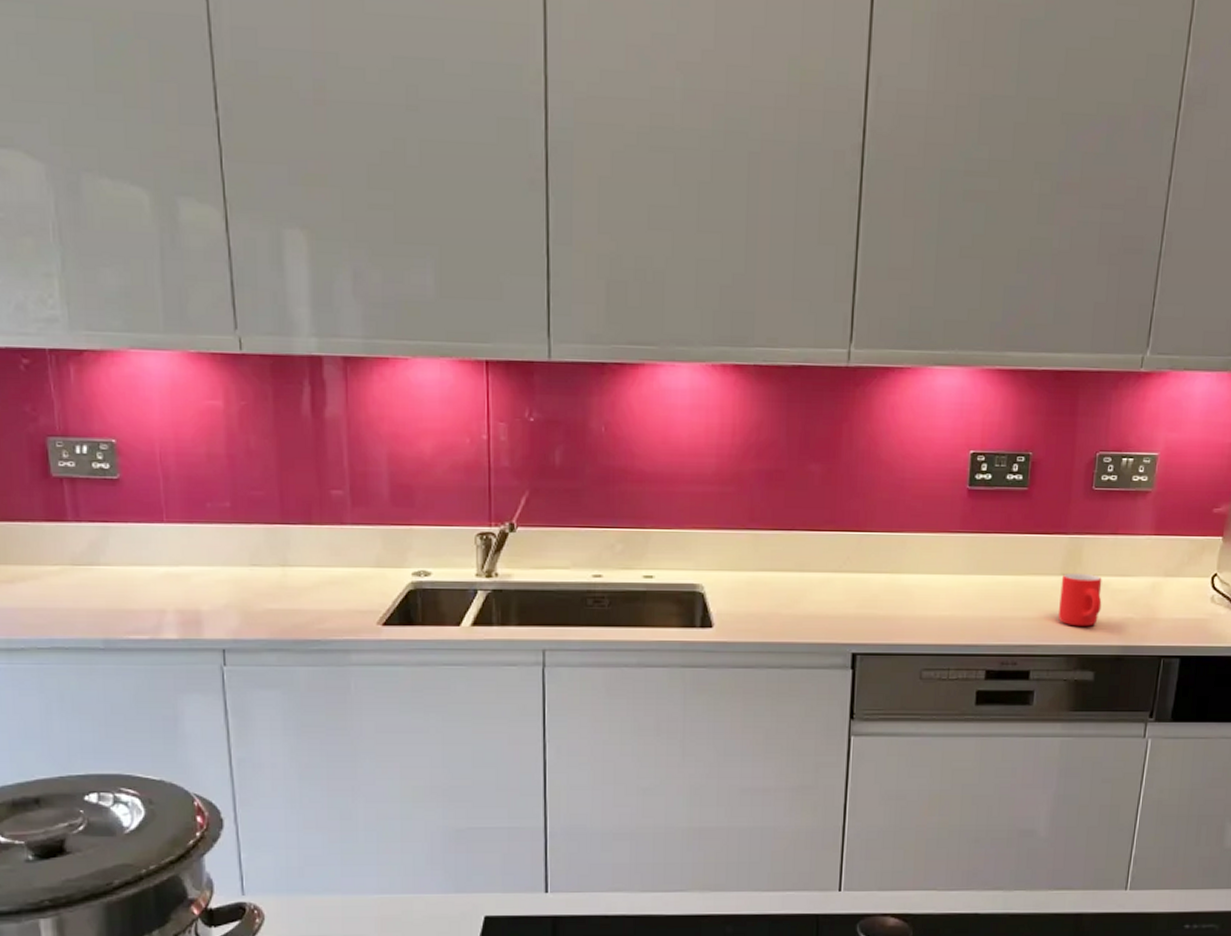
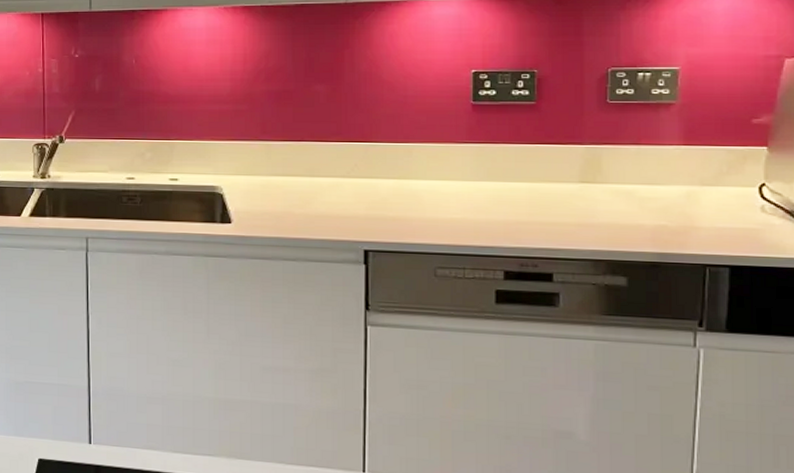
mug: present [1058,572,1102,627] -> none [580,180,629,233]

